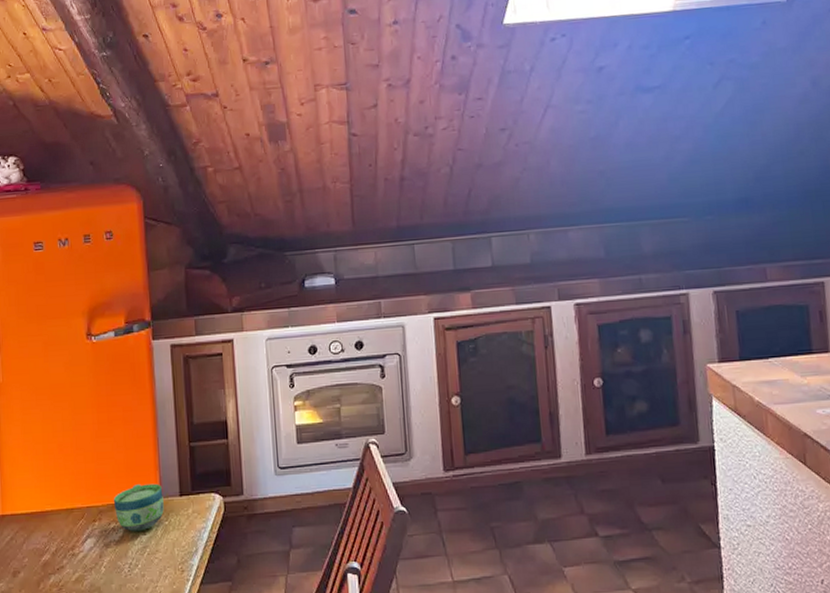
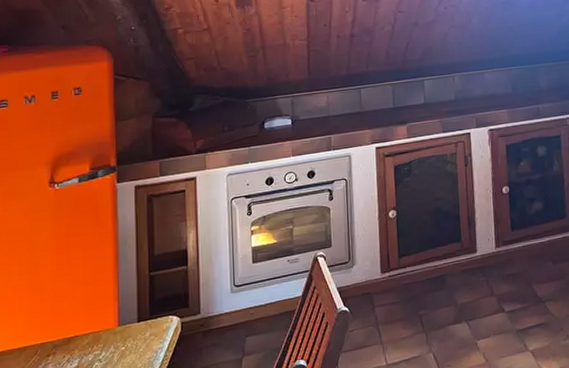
cup: present [113,483,164,532] -> none [69,313,121,361]

